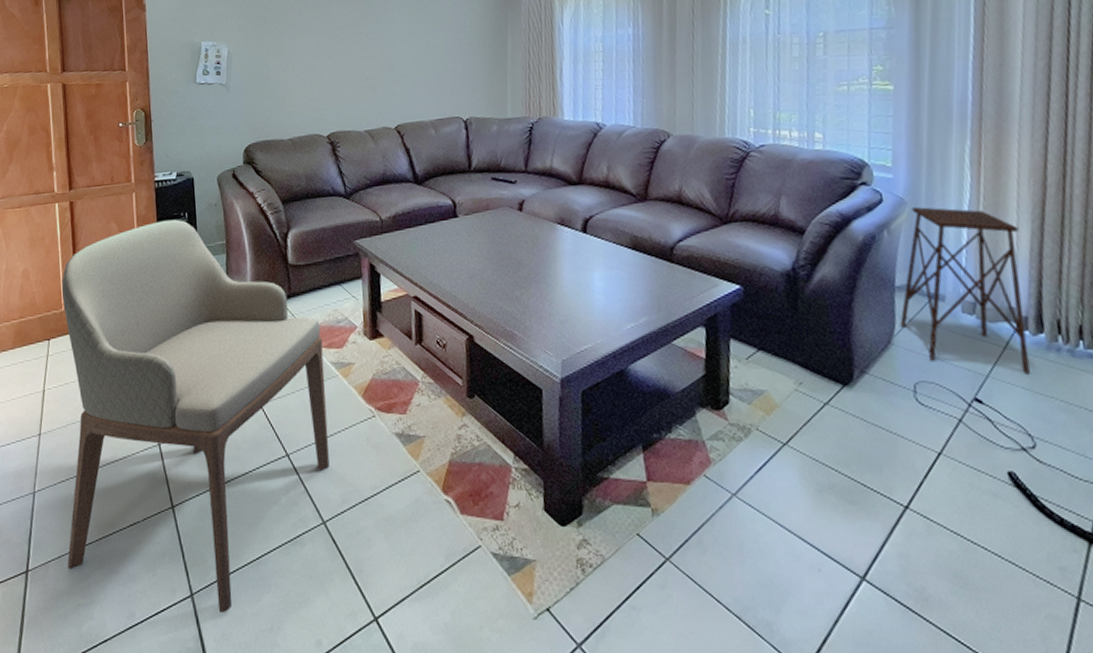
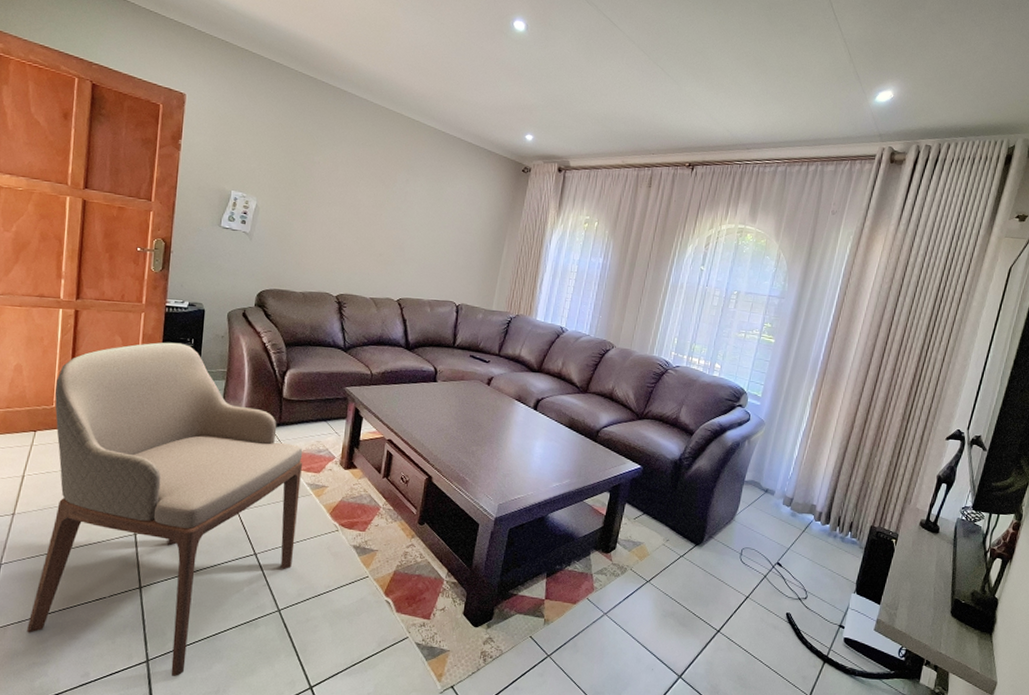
side table: present [900,207,1030,374] -> none [742,428,831,550]

